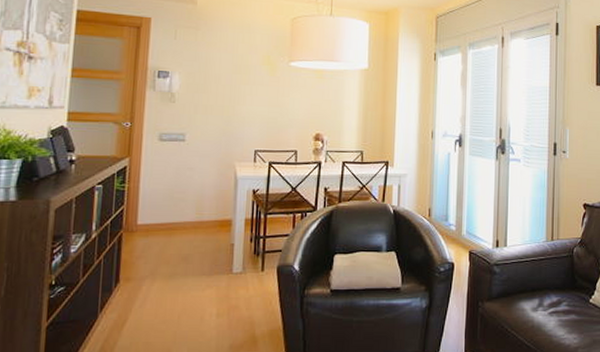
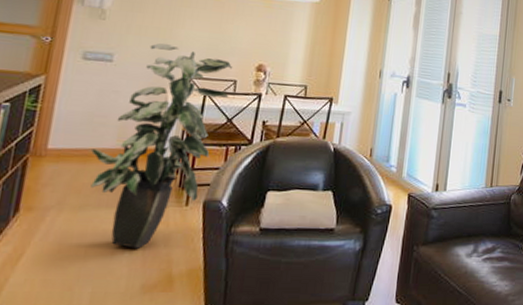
indoor plant: none [175,120,293,312] -> present [90,43,233,249]

